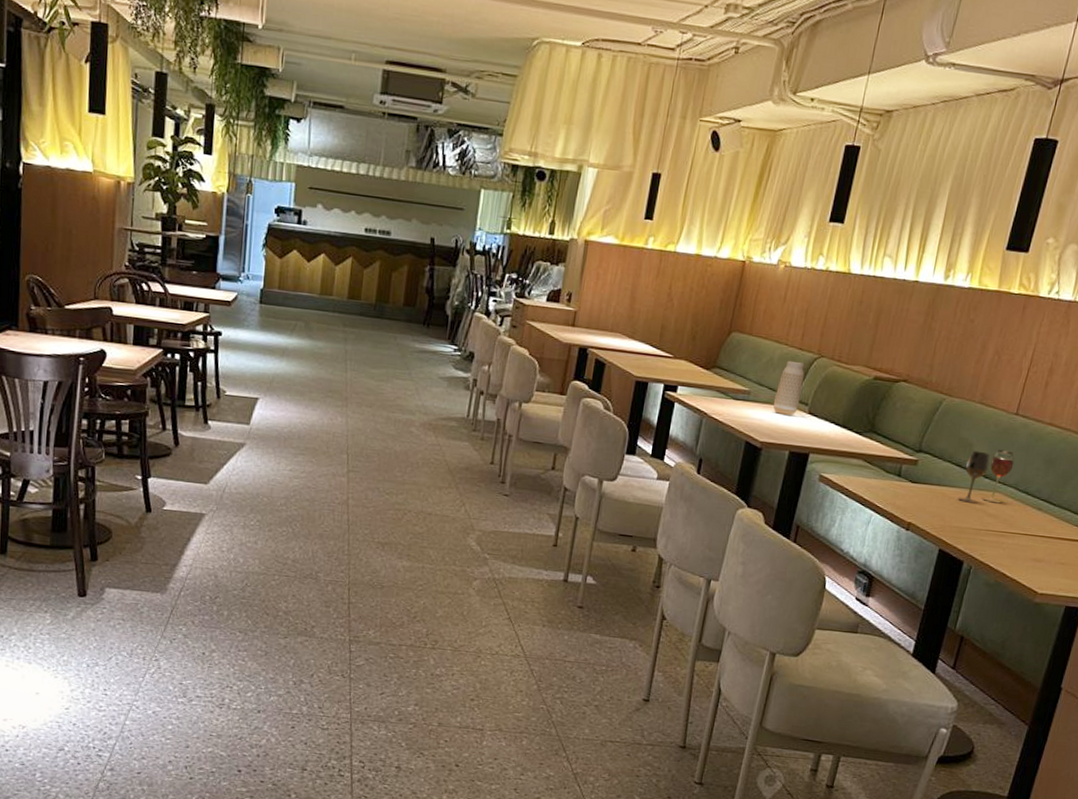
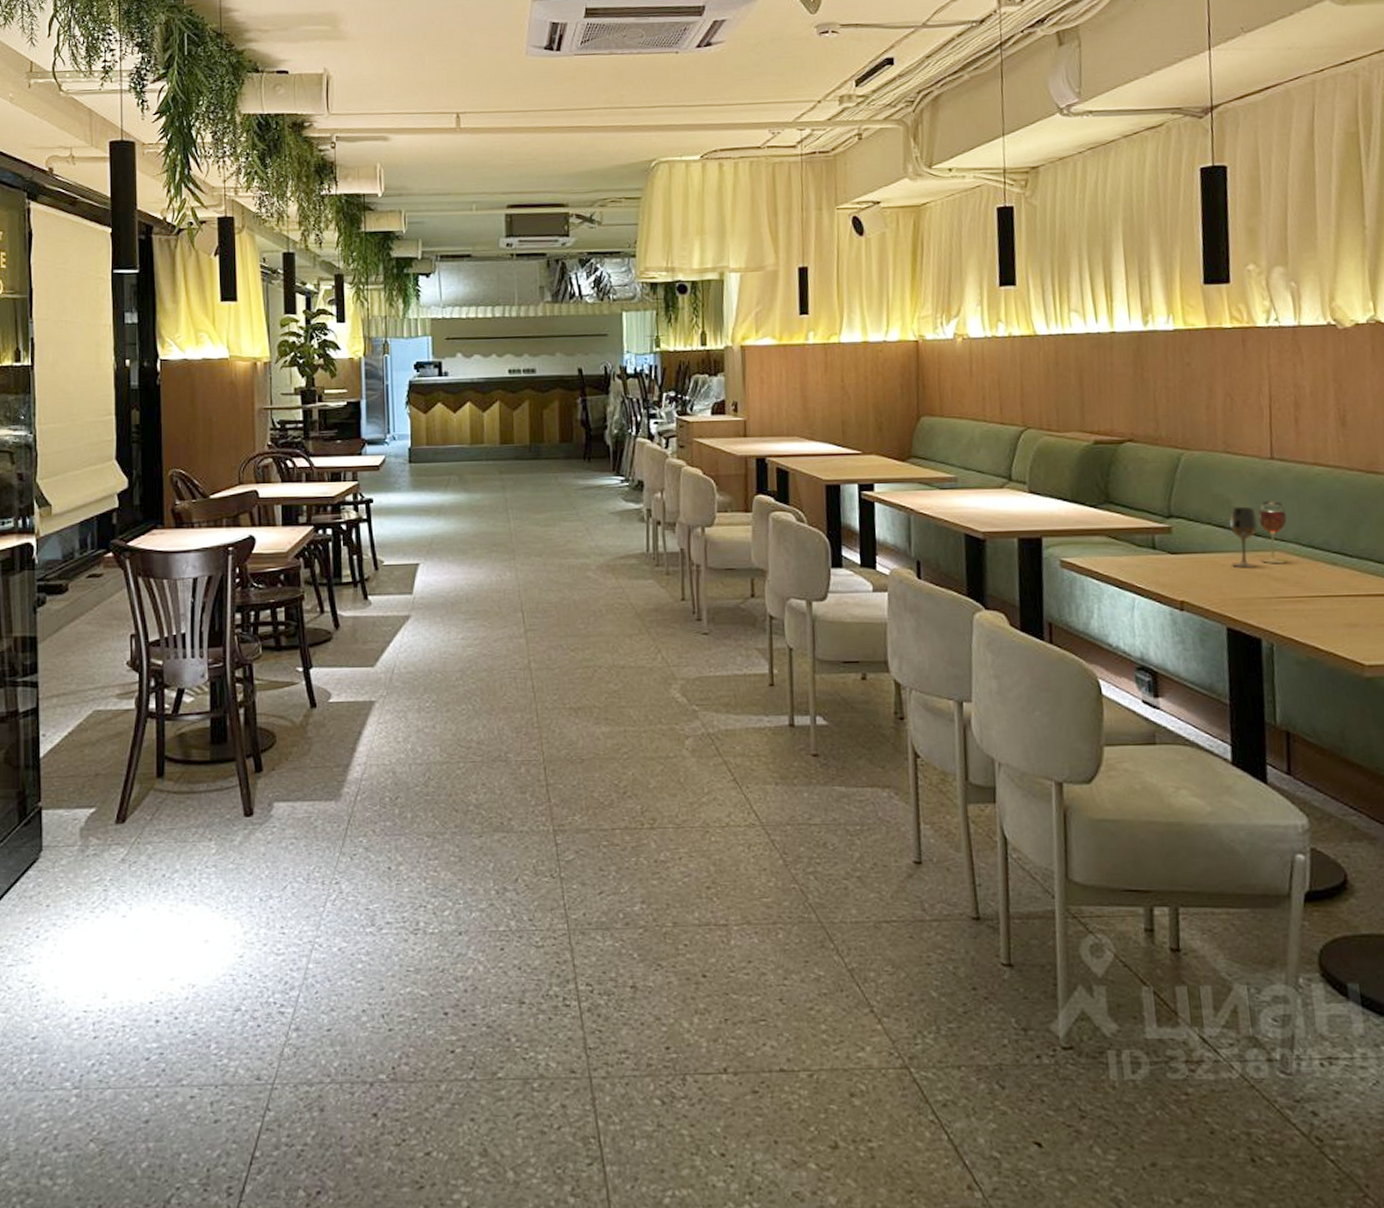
vase: present [773,360,805,416] -> none [985,437,1016,499]

